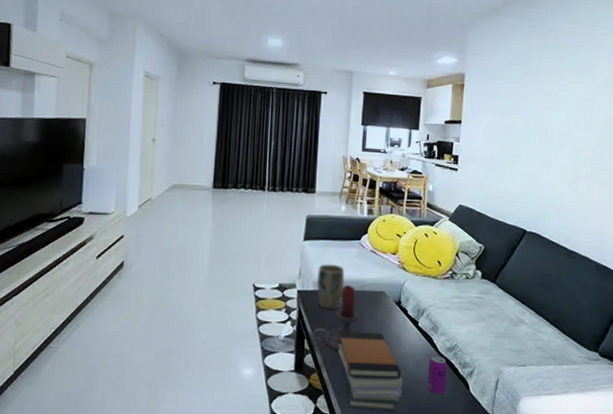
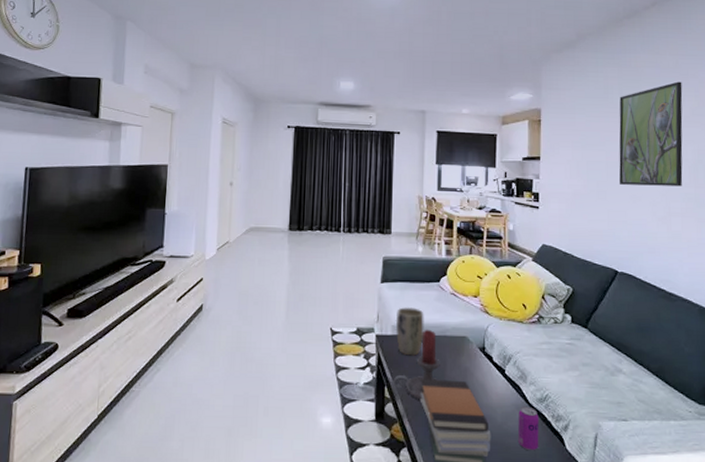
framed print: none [534,51,597,152] -> present [619,81,683,187]

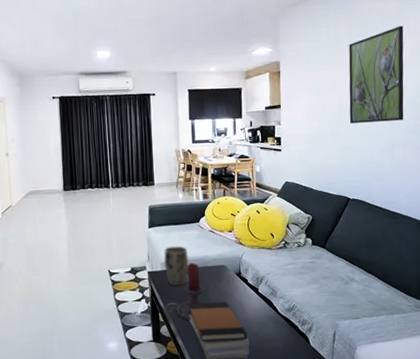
beverage can: present [517,406,539,451] -> none [271,316,289,351]

